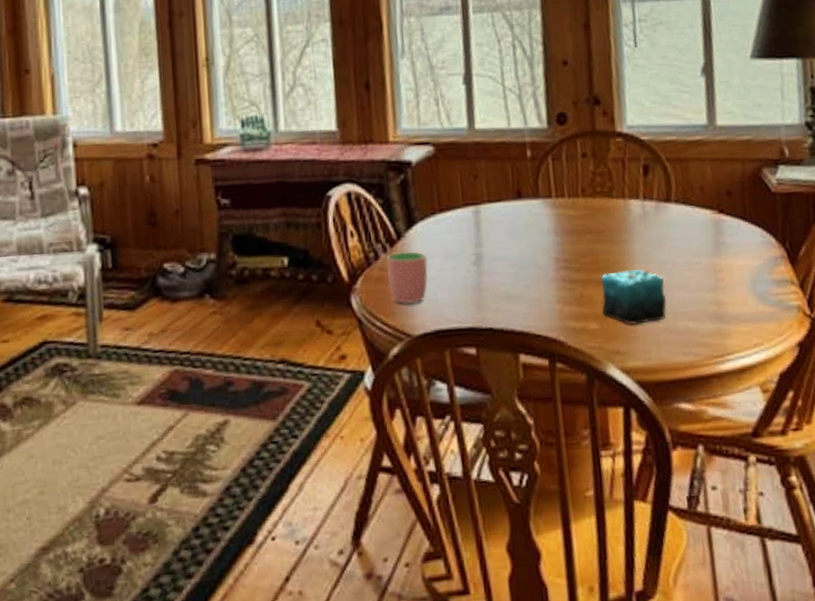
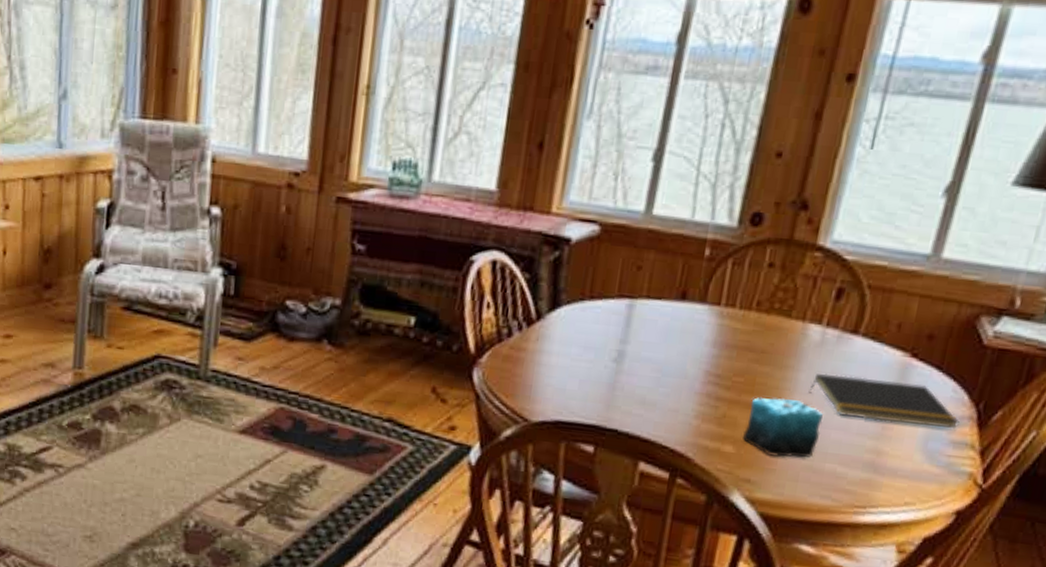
cup: present [386,251,429,305] -> none [515,332,566,390]
notepad: none [646,236,775,276] -> present [808,373,959,428]

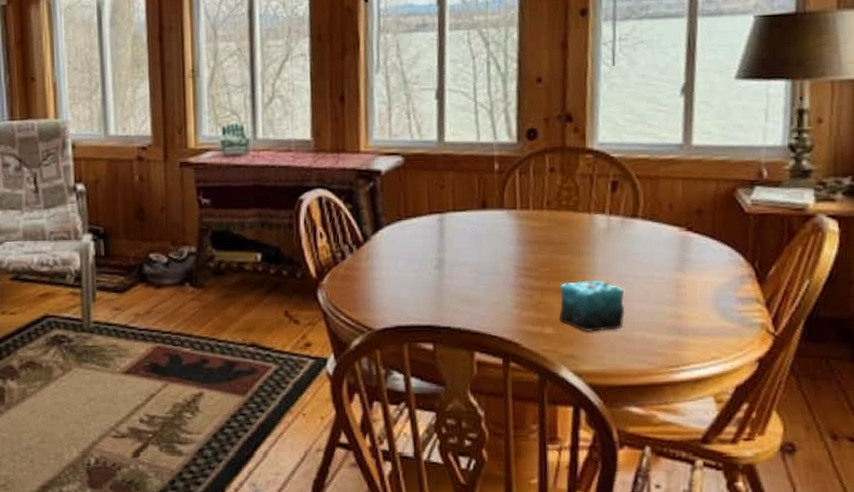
notepad: present [808,373,959,428] -> none [607,253,741,289]

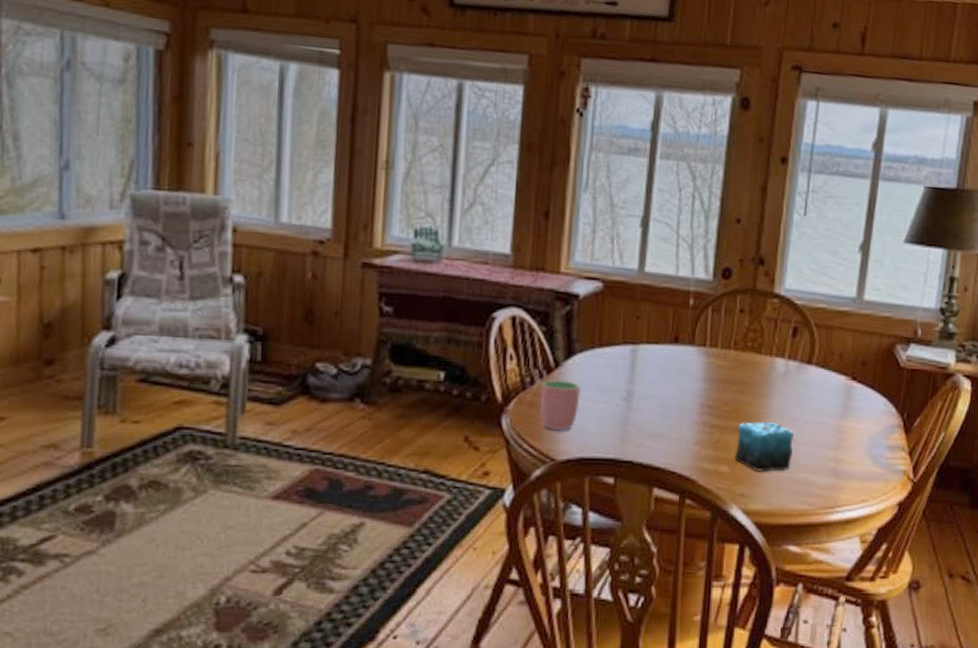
cup: none [352,252,392,301] -> present [539,379,582,431]

